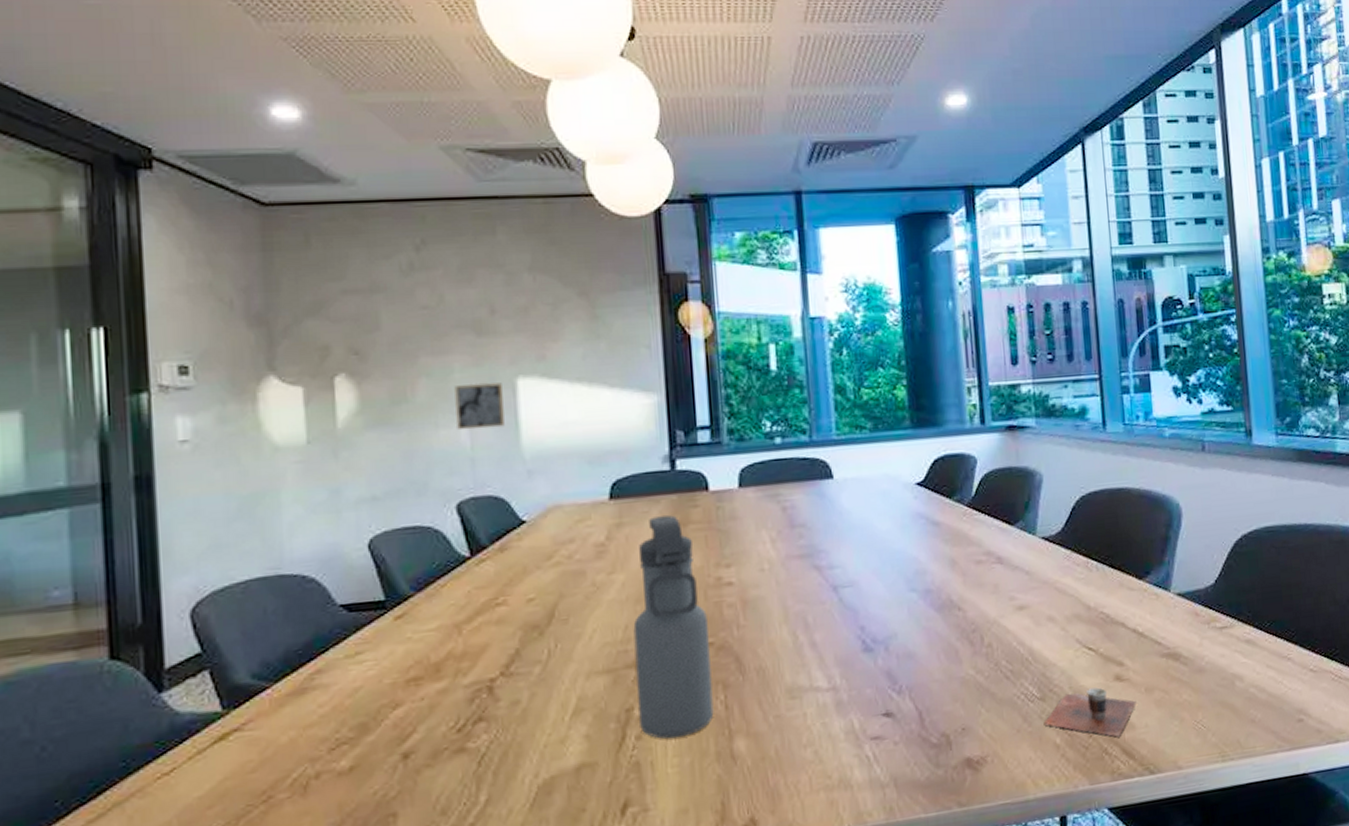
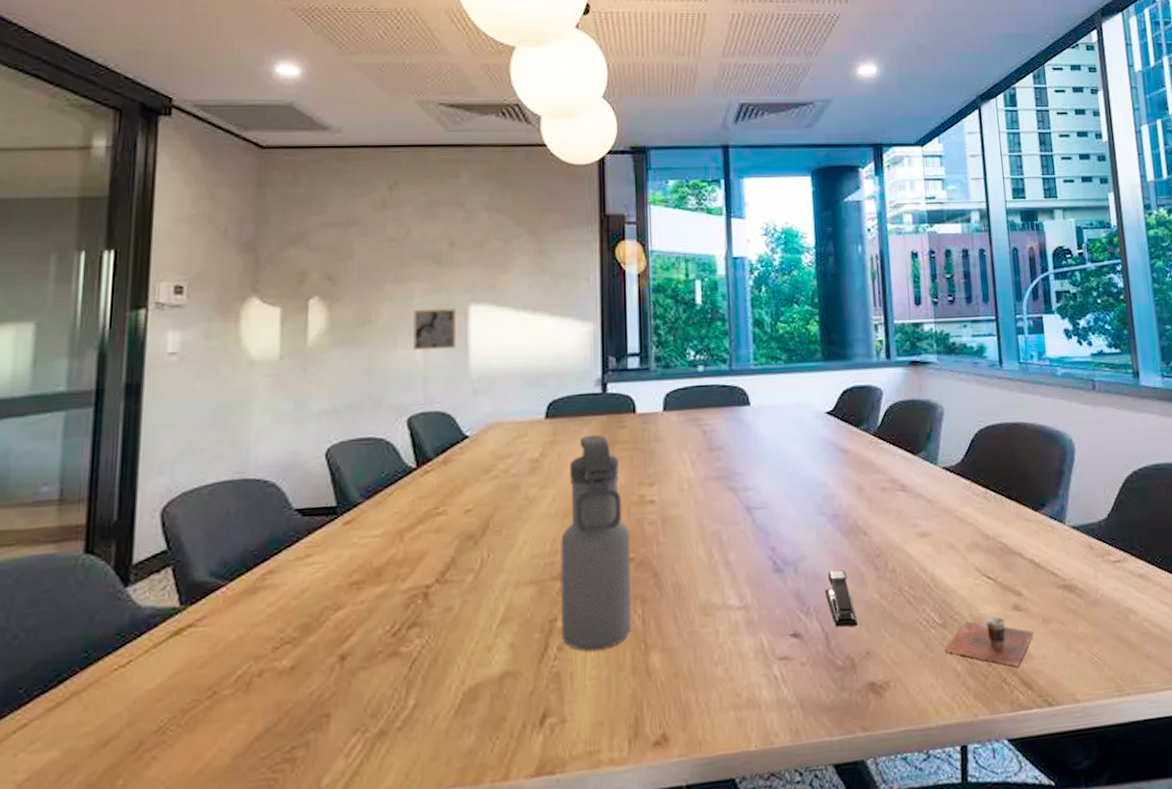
stapler: none [917,646,952,705] -> present [824,570,857,628]

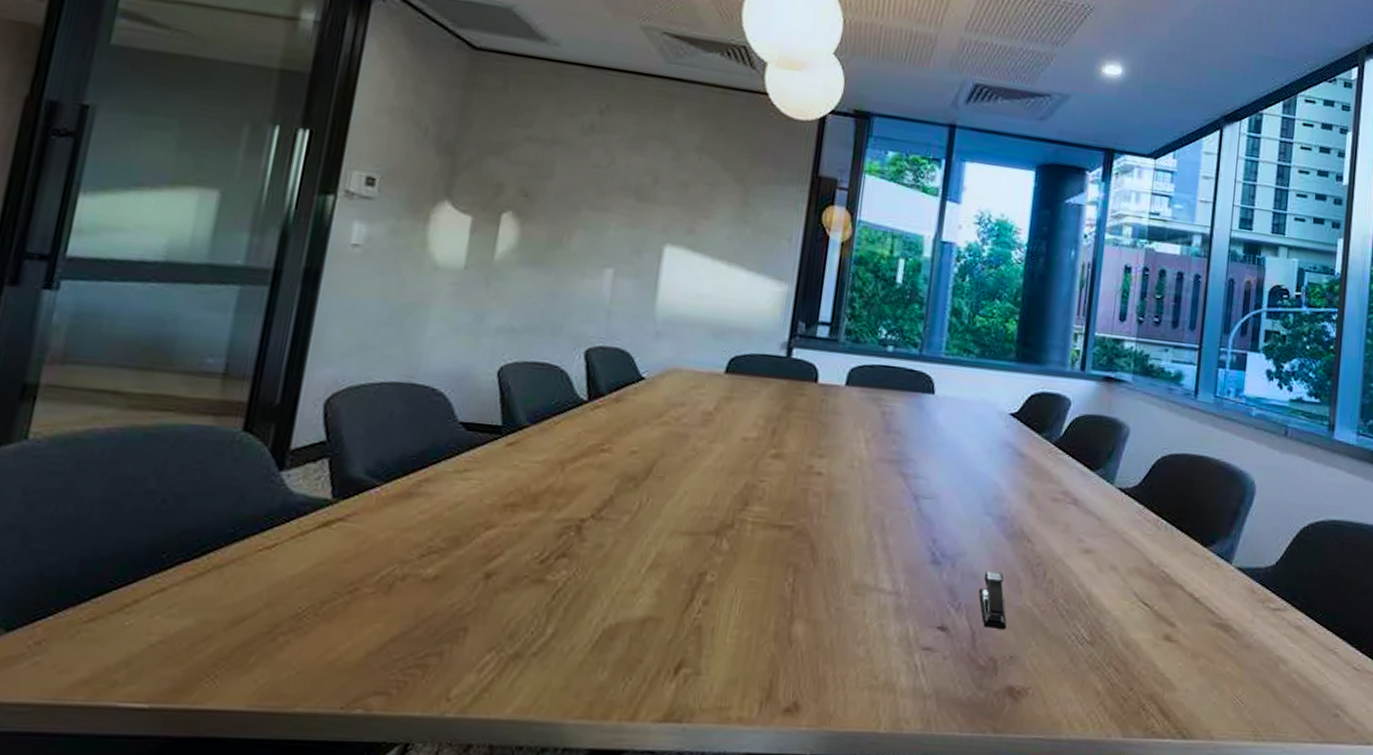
wall art: present [413,308,456,351] -> none [601,242,650,288]
water bottle: present [560,435,632,651] -> none [709,397,793,611]
cup: present [945,616,1034,667] -> none [1088,642,1181,696]

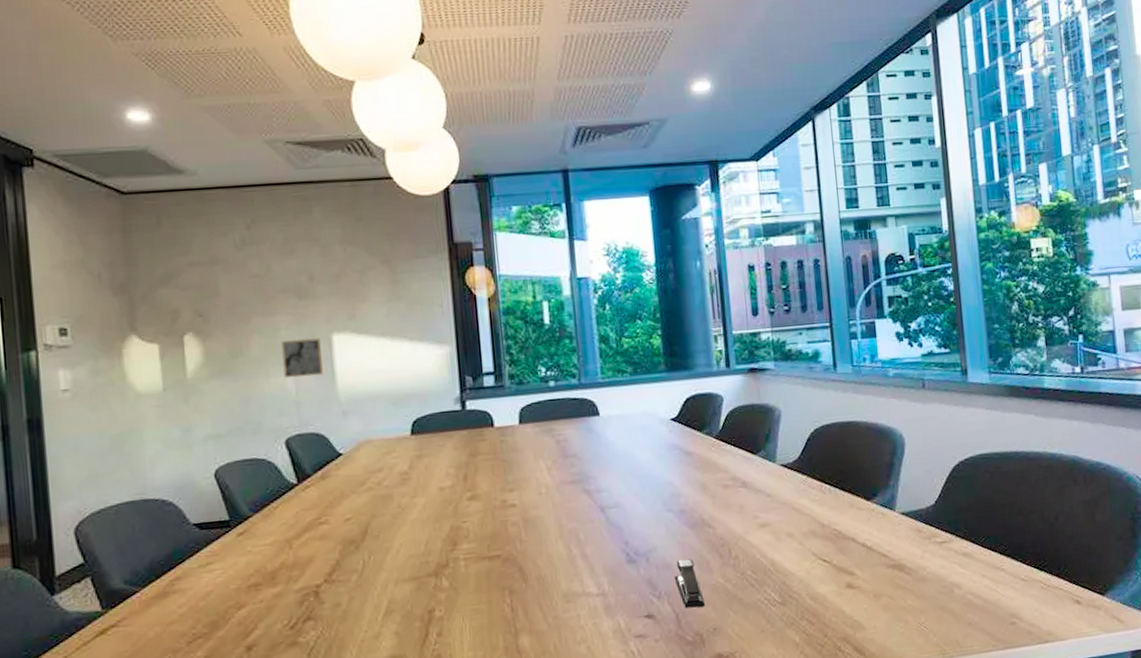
wall art: none [601,242,650,288] -> present [281,338,323,379]

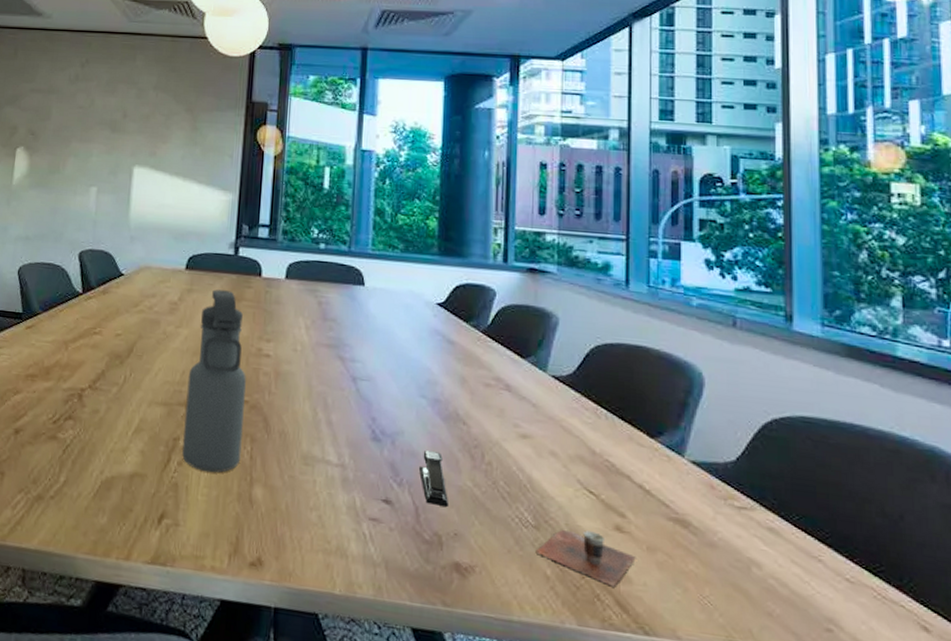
wall art: present [281,338,323,379] -> none [88,166,123,201]
water bottle: none [433,448,502,636] -> present [182,289,246,473]
cup: none [784,594,866,637] -> present [535,529,636,587]

